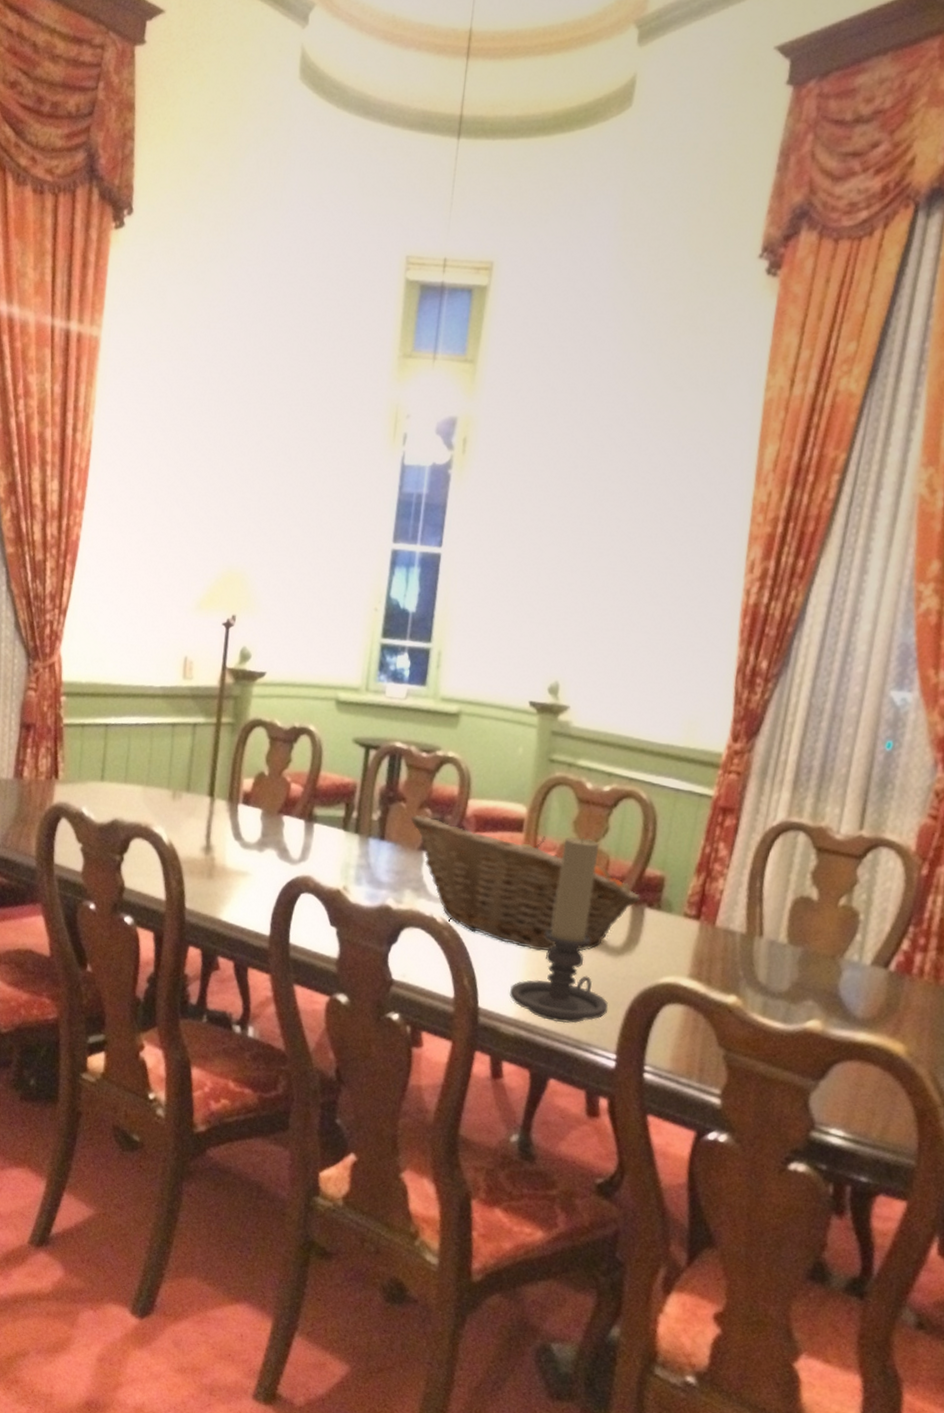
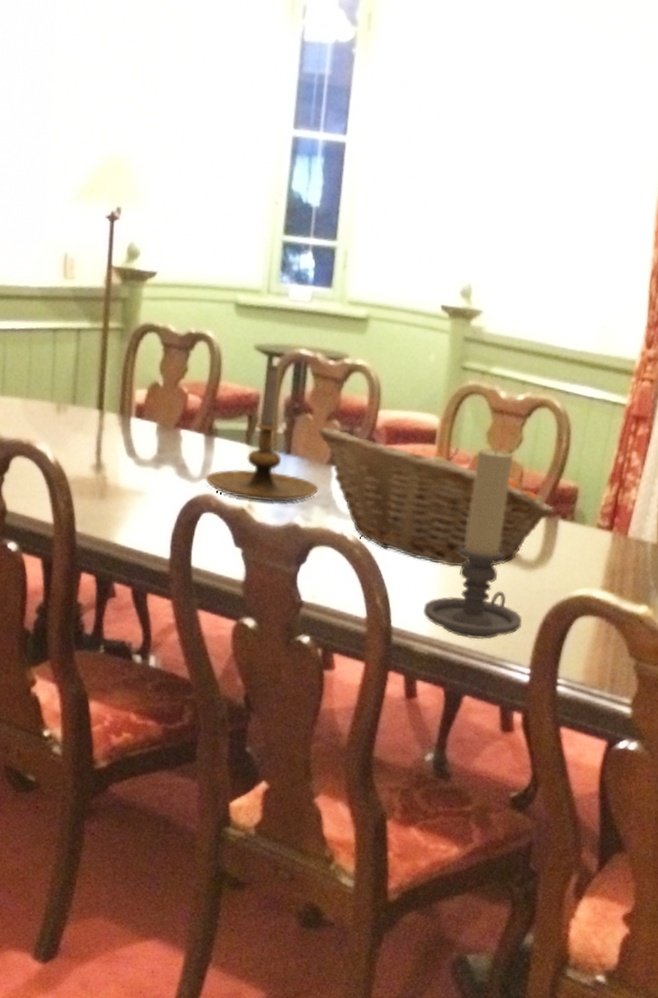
candle holder: none [304,755,411,885] -> present [205,364,319,502]

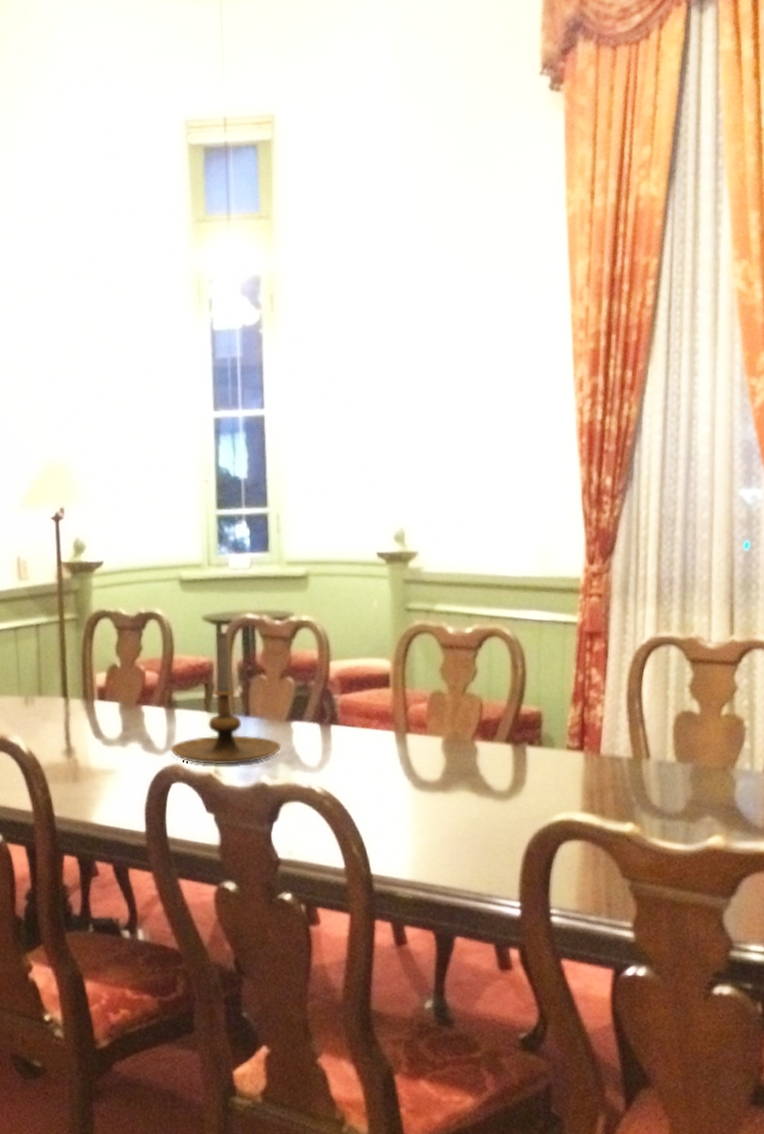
fruit basket: present [318,427,555,567] -> none [273,684,521,807]
candle holder: present [422,447,523,640] -> none [400,682,505,878]

